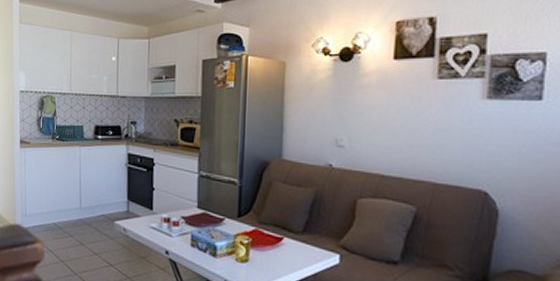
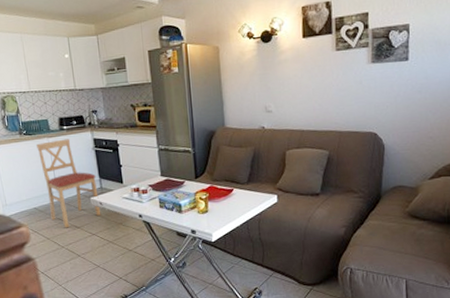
chair: none [67,149,125,253] -> present [36,138,100,228]

